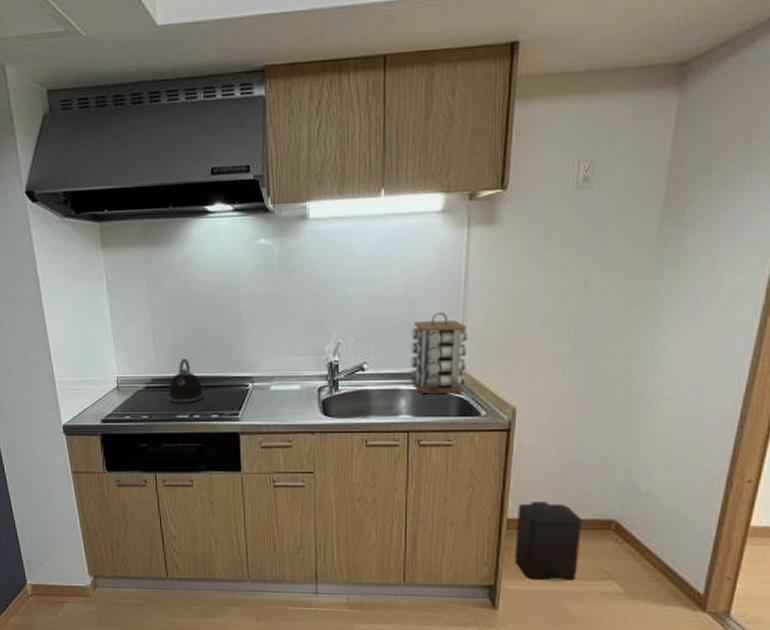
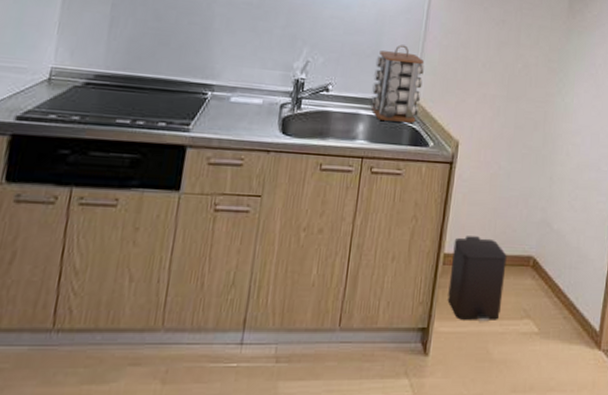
kettle: present [168,359,204,405] -> none [110,56,155,109]

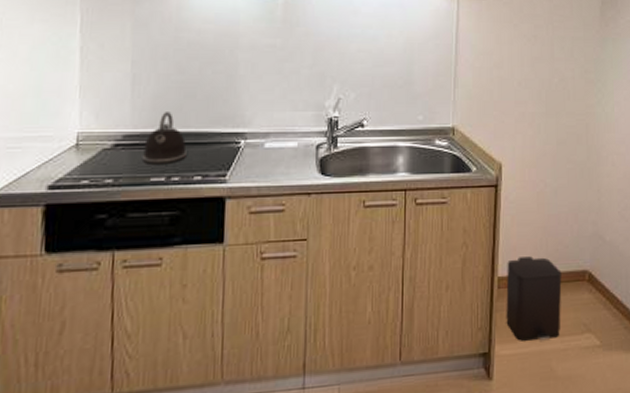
kettle: none [110,56,155,109] -> present [141,112,187,166]
spice rack: present [370,44,424,123] -> none [408,71,459,151]

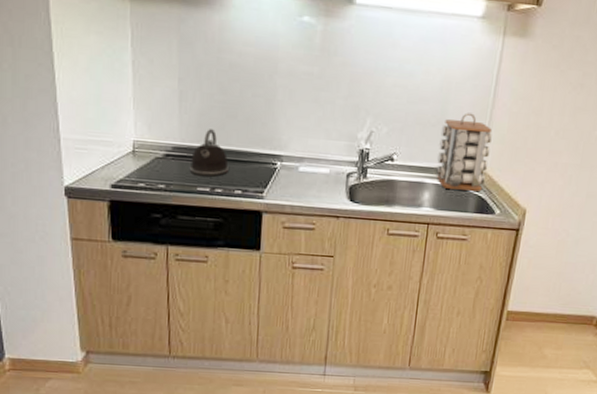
spice rack: none [408,71,459,151] -> present [436,113,492,192]
pedal bin: present [506,256,562,341] -> none [509,296,570,370]

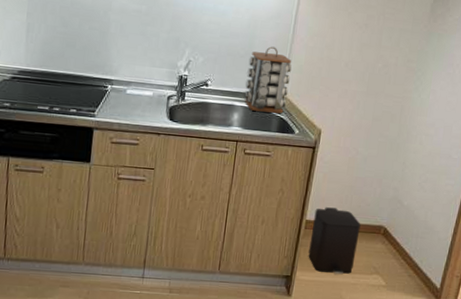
kettle: present [189,129,229,178] -> none [32,56,66,98]
pedal bin: none [509,296,570,370] -> present [308,207,361,275]

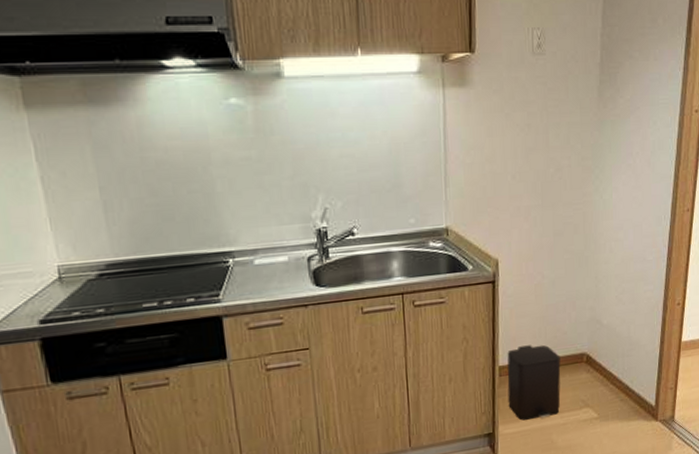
spice rack: present [244,46,292,114] -> none [398,171,452,254]

